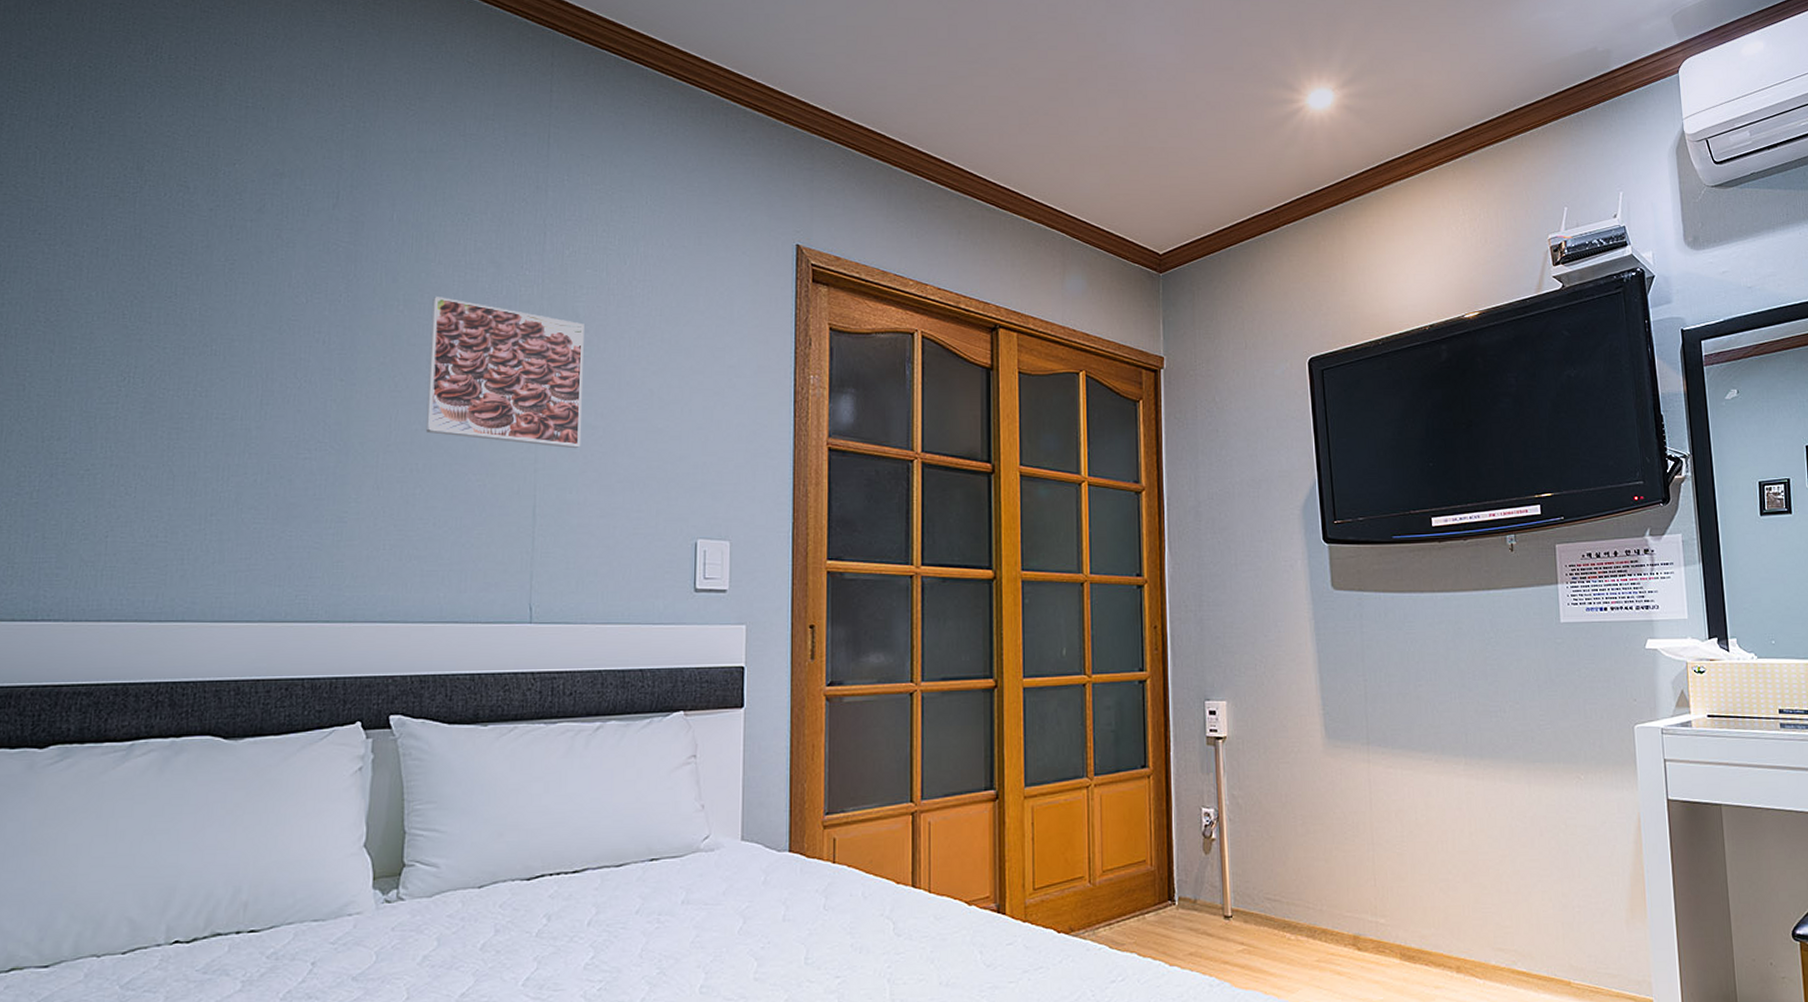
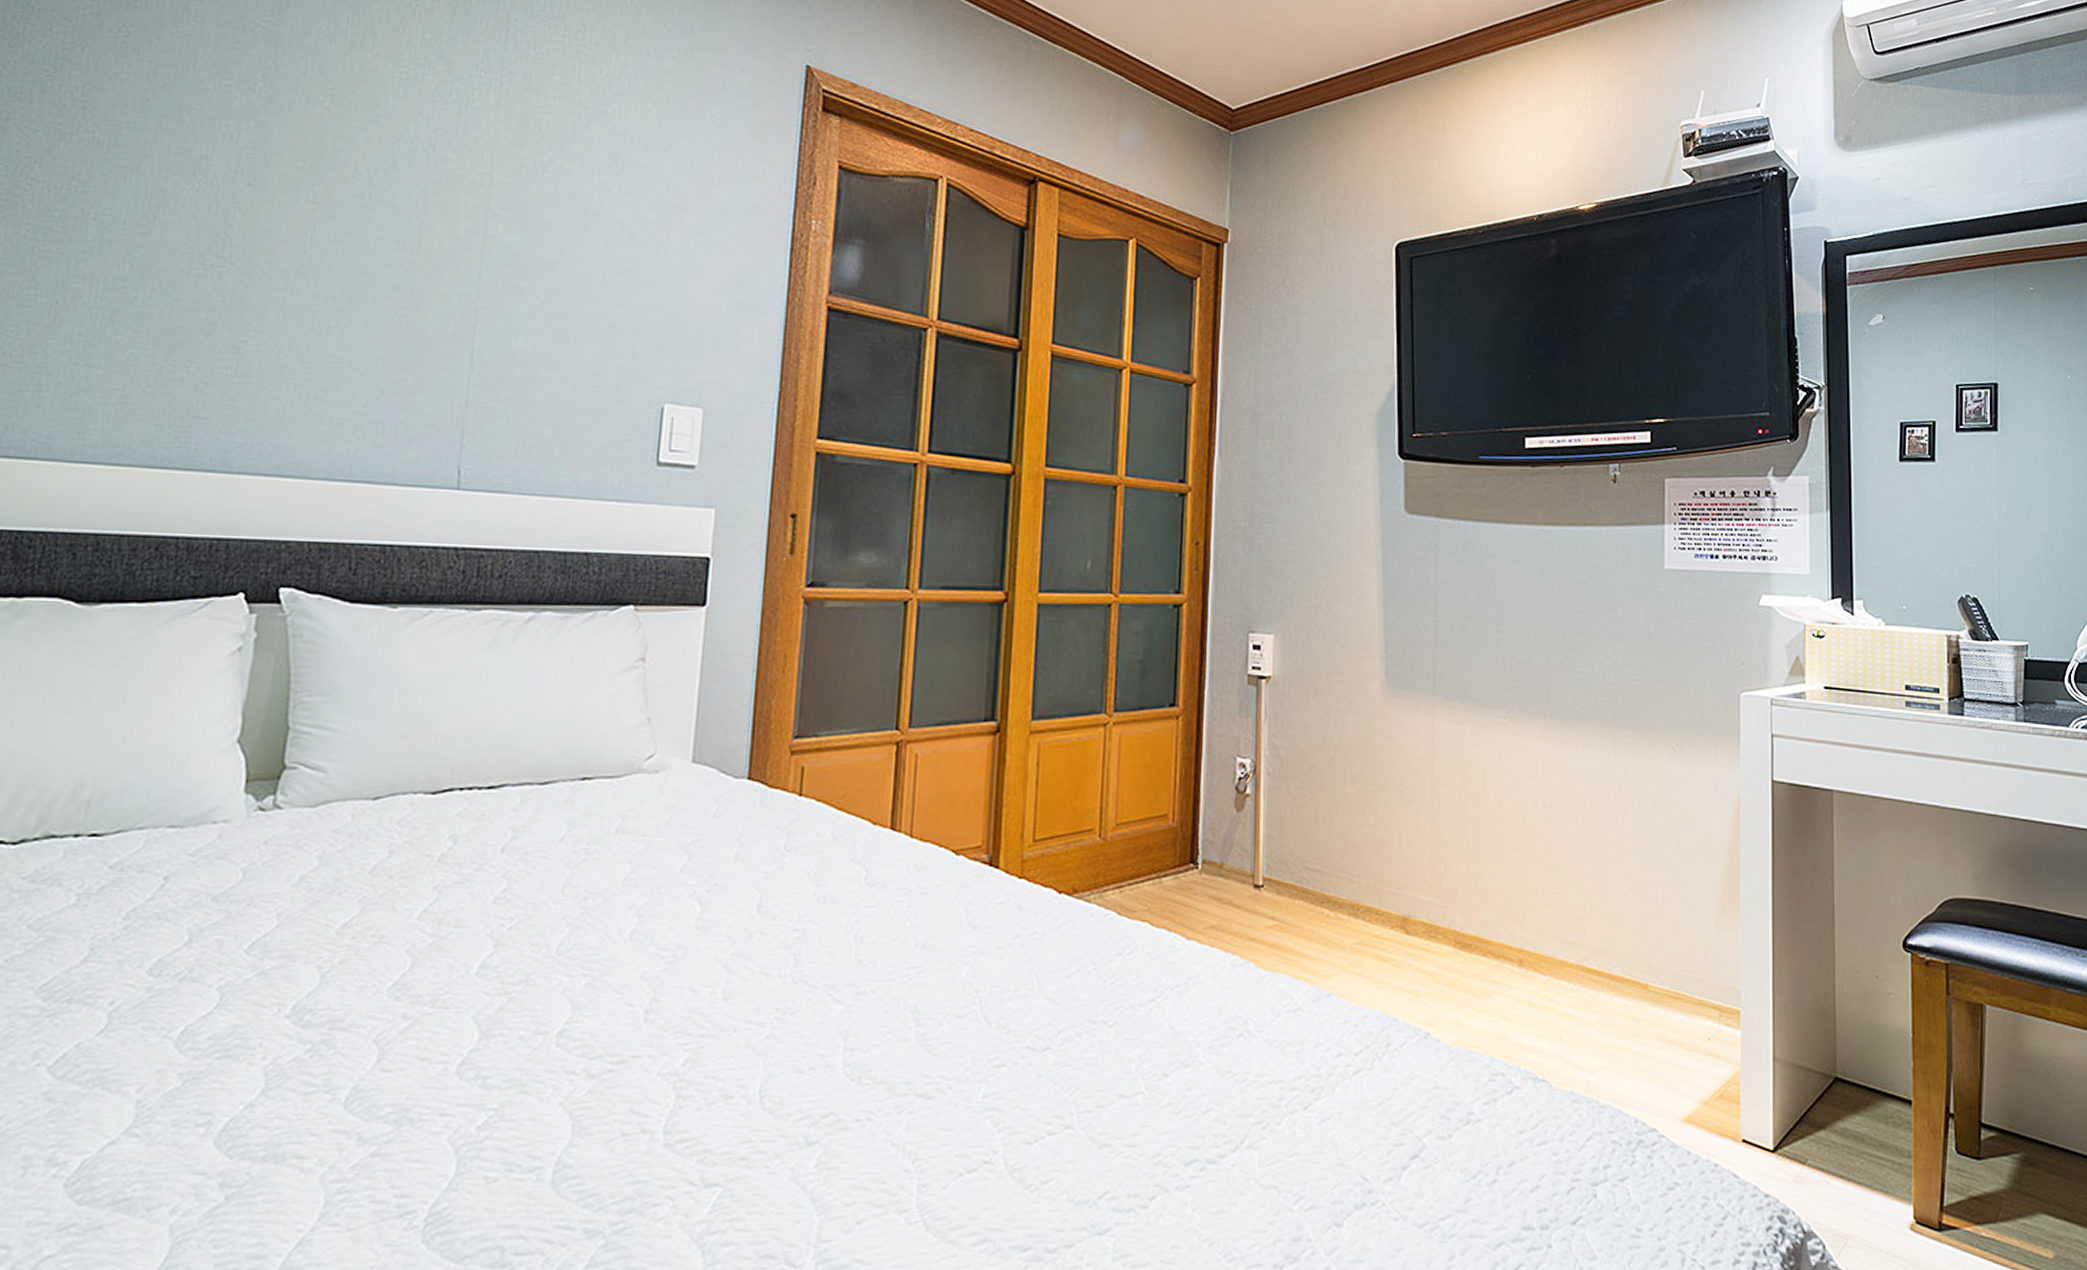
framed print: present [425,295,584,449] -> none [346,93,547,287]

